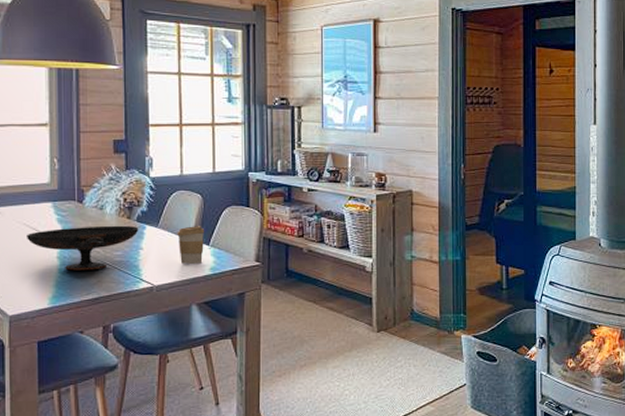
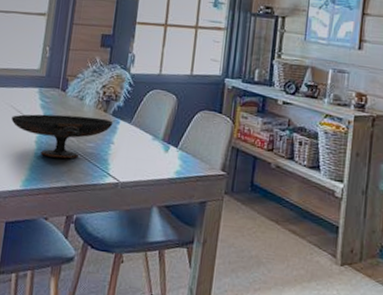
coffee cup: present [177,226,205,264] -> none [147,126,176,166]

